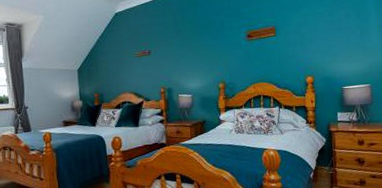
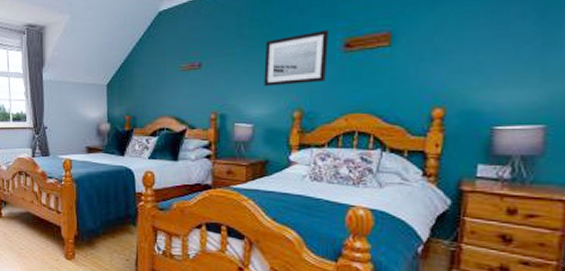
wall art: none [195,26,238,67] -> present [264,30,329,87]

